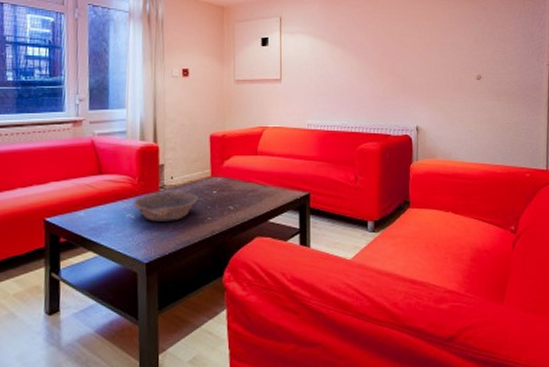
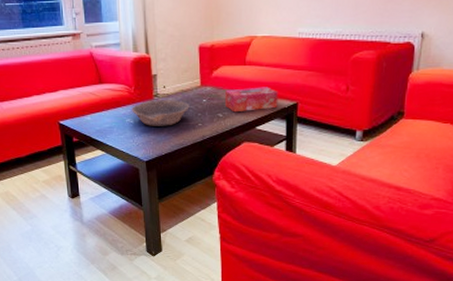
tissue box: none [235,177,290,205] -> present [224,87,278,113]

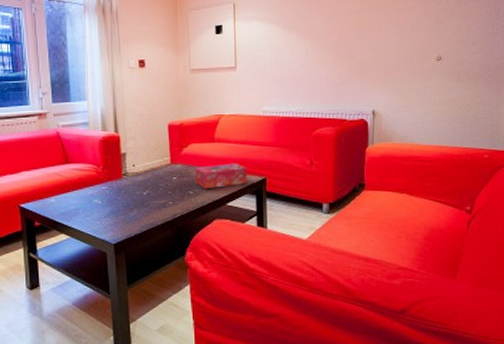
bowl: present [132,100,190,126] -> none [100,178,160,206]

